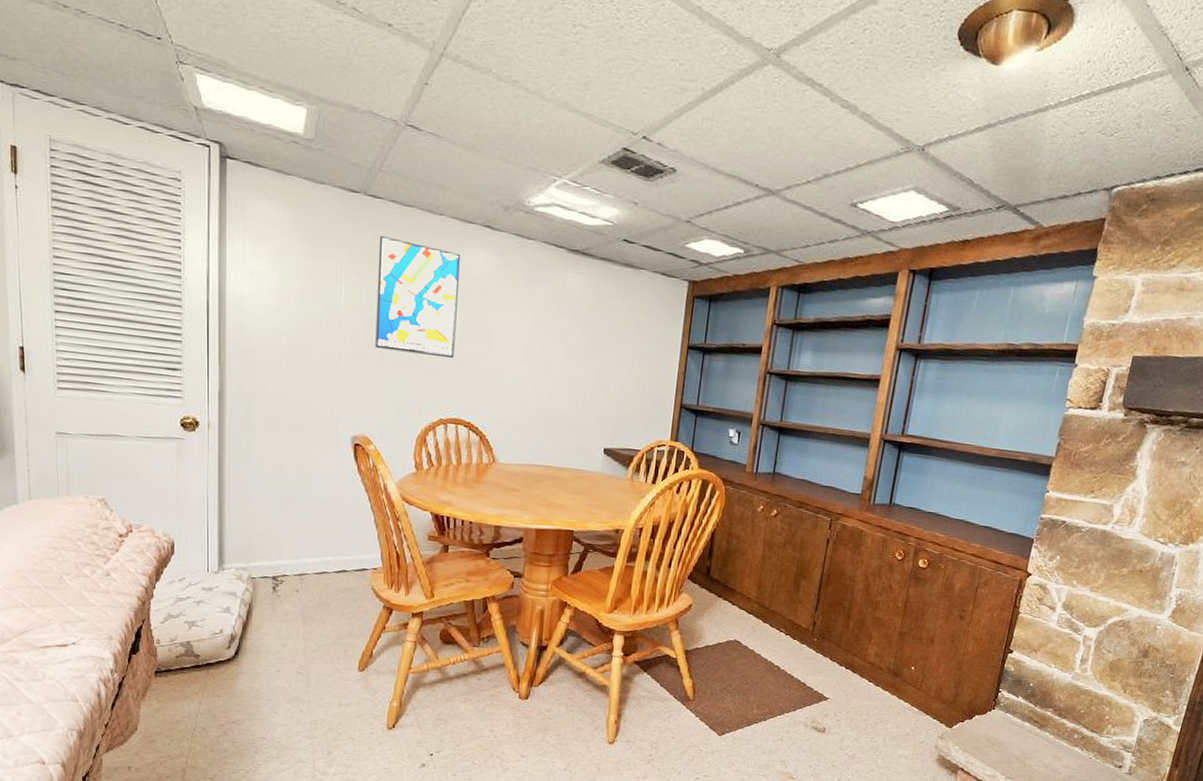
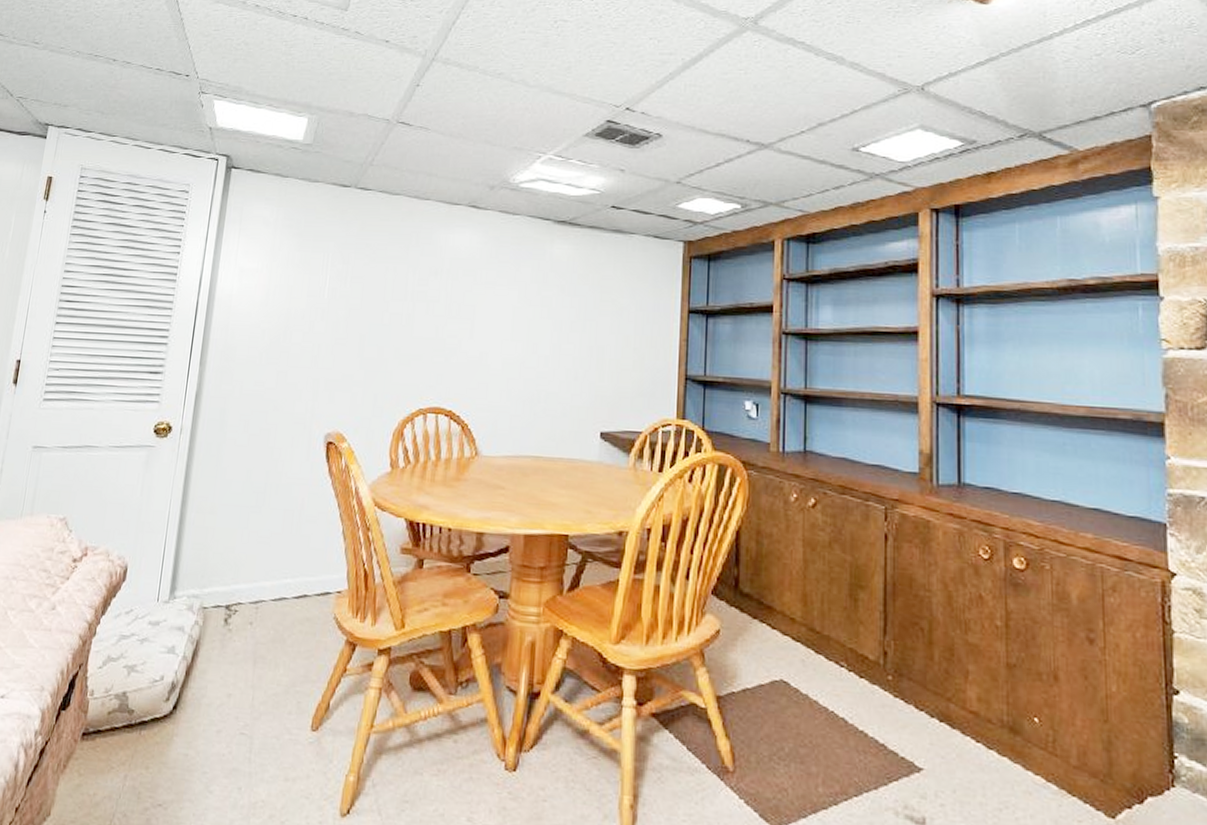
wall art: present [375,236,460,359] -> none [356,225,445,342]

